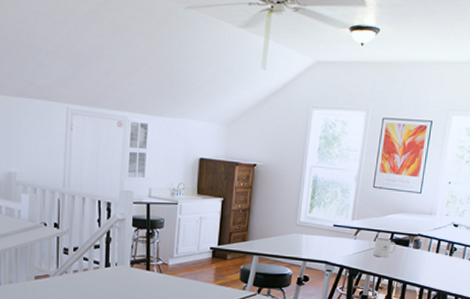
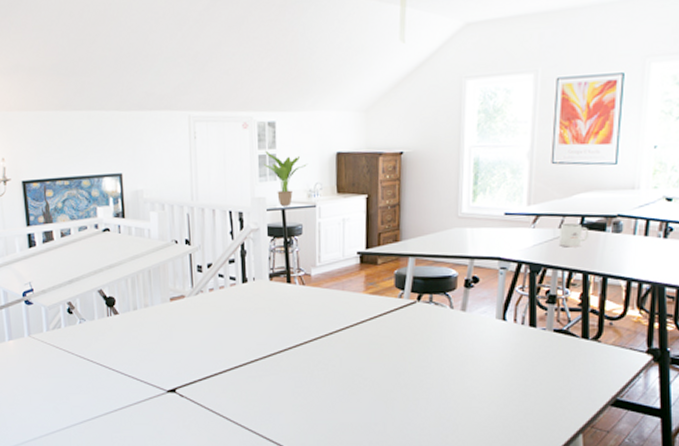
potted plant: none [133,149,174,201] -> present [263,150,308,206]

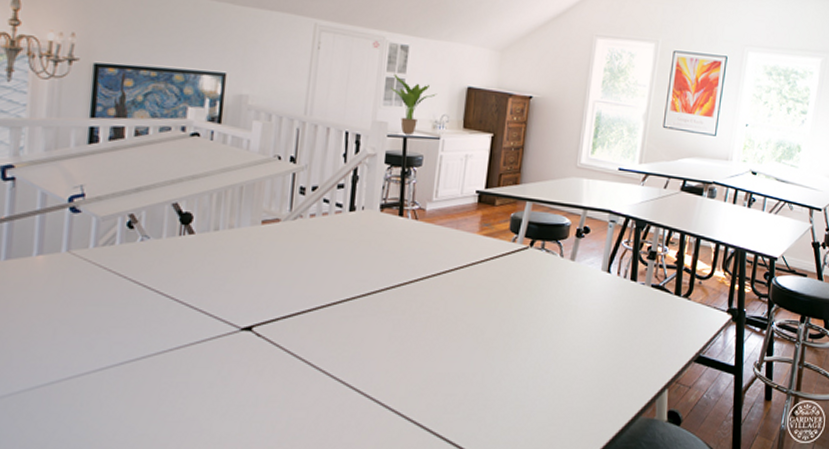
mug: present [558,222,590,248] -> none [662,184,689,208]

